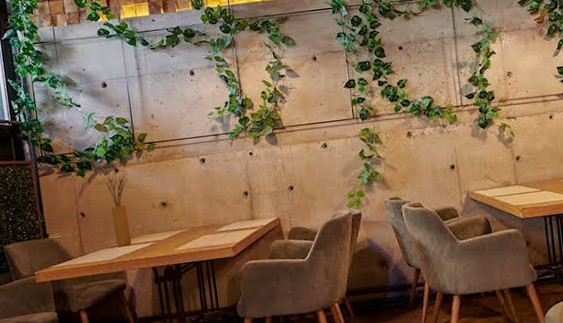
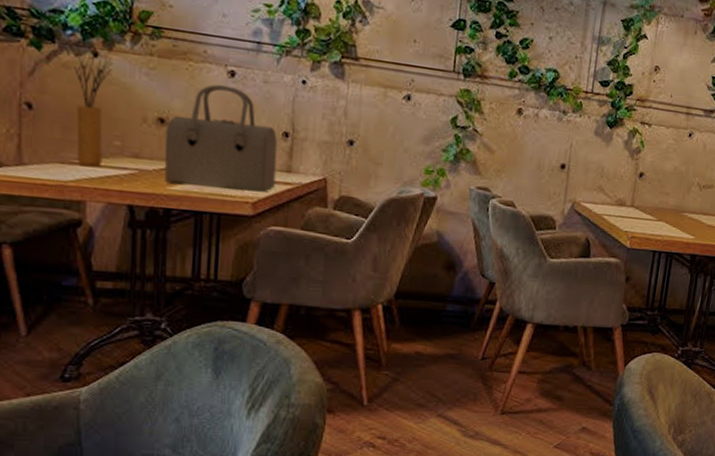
handbag: none [167,169,246,246] -> present [164,84,278,192]

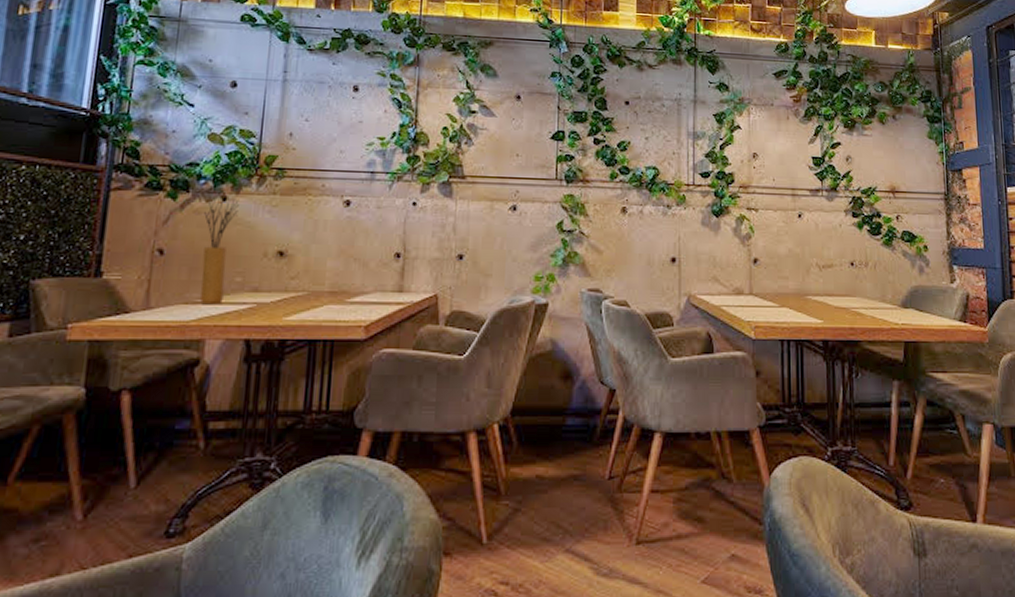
handbag: present [164,84,278,192] -> none [281,215,390,314]

